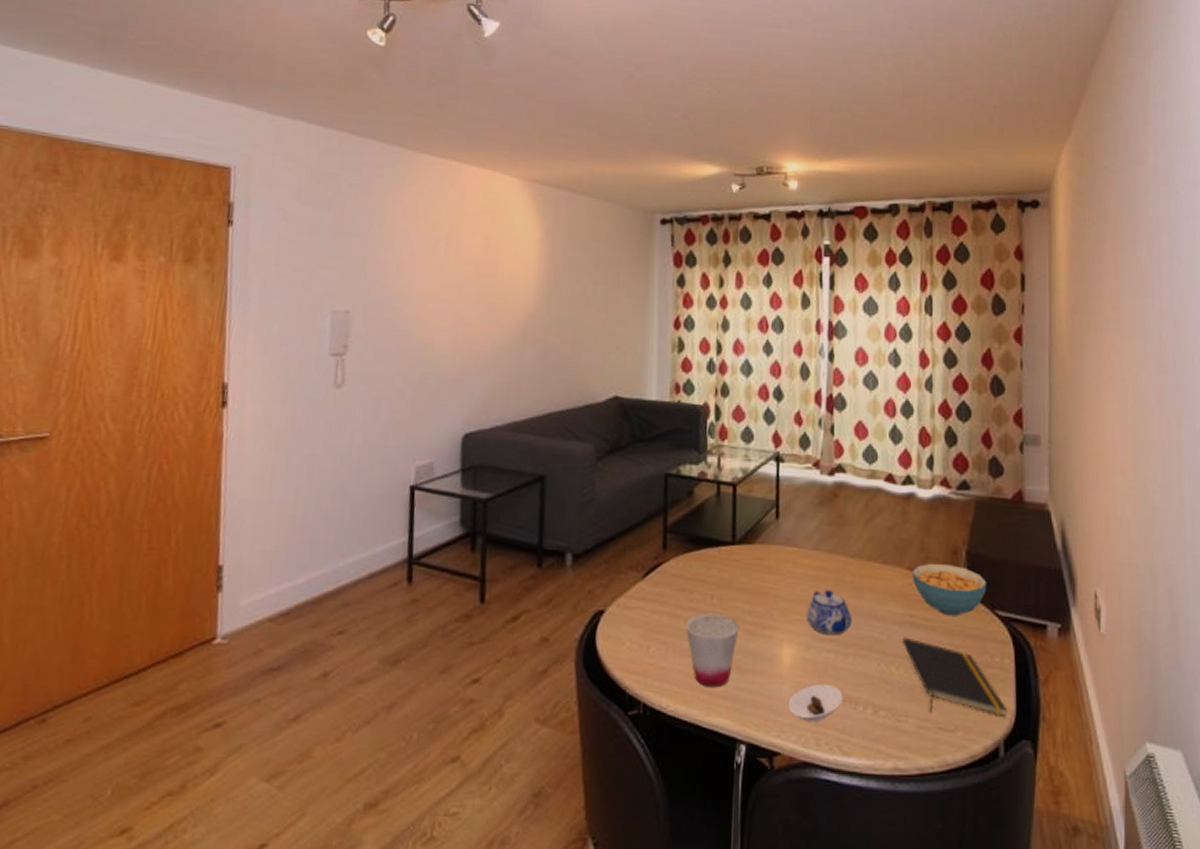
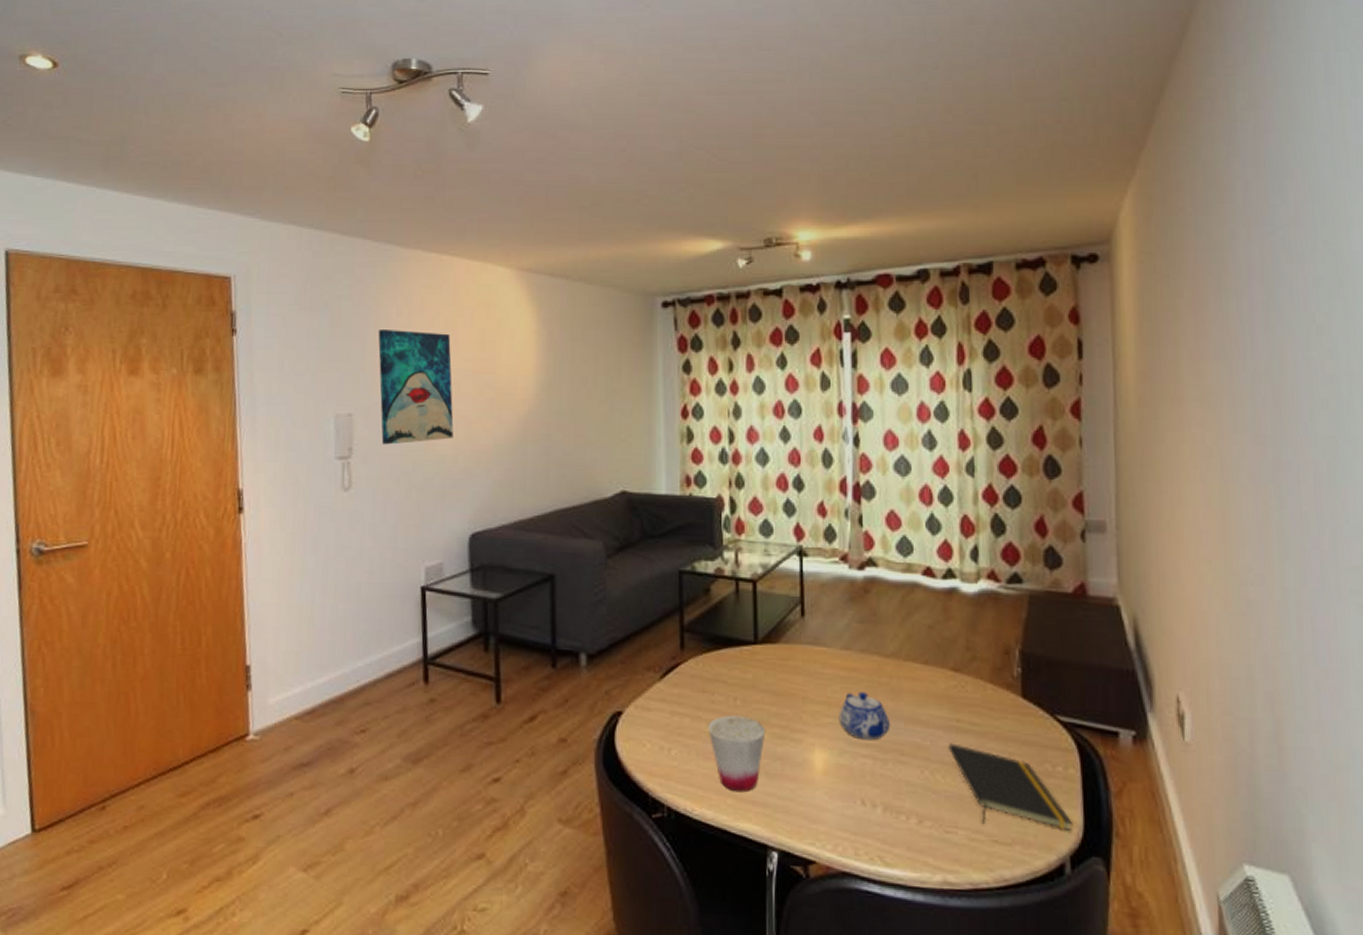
wall art: none [378,229,455,344] -> present [378,330,454,445]
saucer: present [788,683,843,721] -> none [822,790,883,830]
cereal bowl: present [912,563,987,616] -> none [957,663,1046,721]

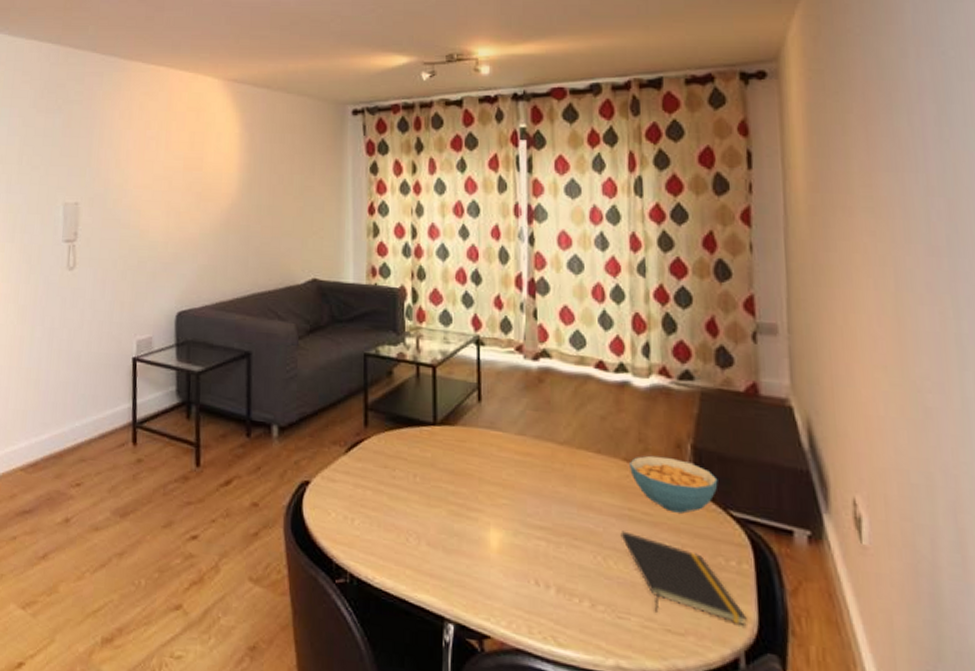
wall art: present [378,330,454,445] -> none [102,130,165,231]
cup: present [708,715,766,793] -> none [389,490,444,565]
teapot: present [838,692,890,741] -> none [513,476,563,524]
cereal bowl: none [957,663,1046,721] -> present [630,455,718,514]

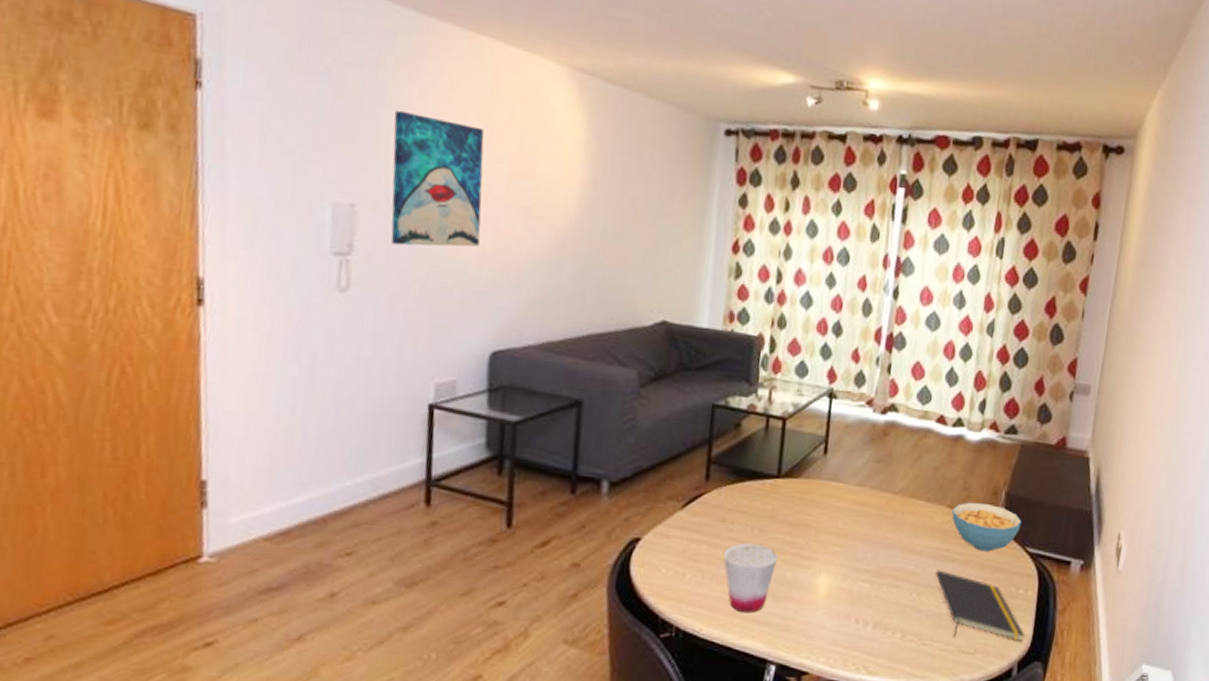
wall art: none [102,130,165,231] -> present [391,111,484,247]
cup: none [389,490,444,565] -> present [723,543,779,613]

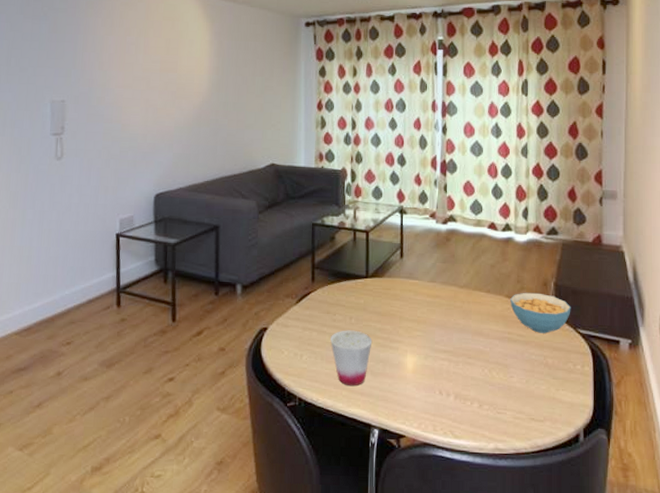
wall art: present [391,111,484,247] -> none [86,36,144,125]
notepad: present [935,570,1024,641] -> none [502,349,586,410]

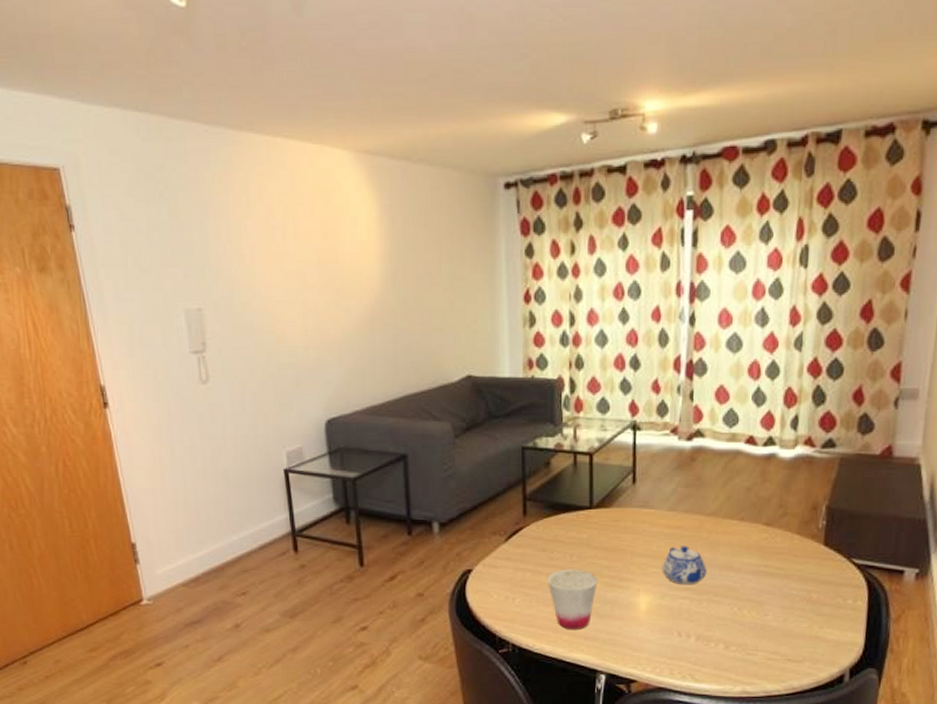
teapot: none [425,313,461,348] -> present [662,546,706,585]
cereal bowl: present [510,292,571,334] -> none [769,518,846,565]

